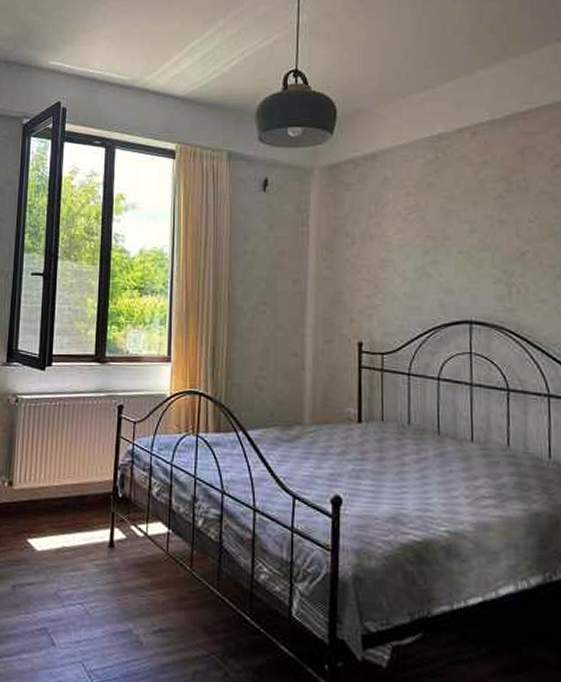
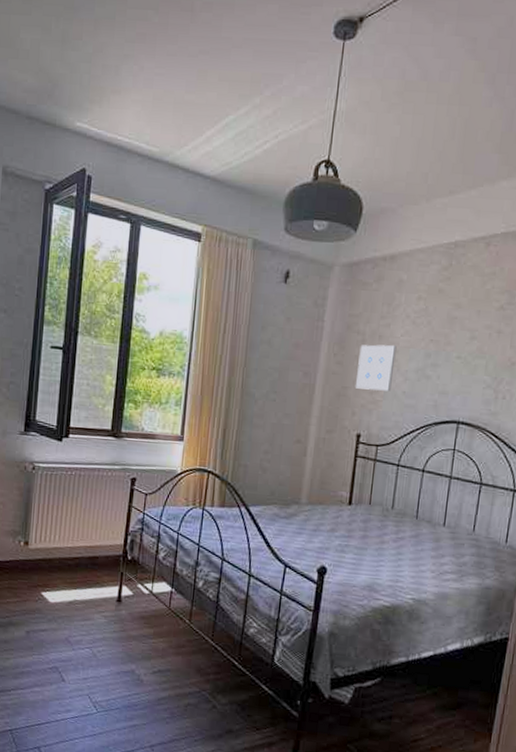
wall art: none [349,245,391,294] -> present [355,344,397,391]

